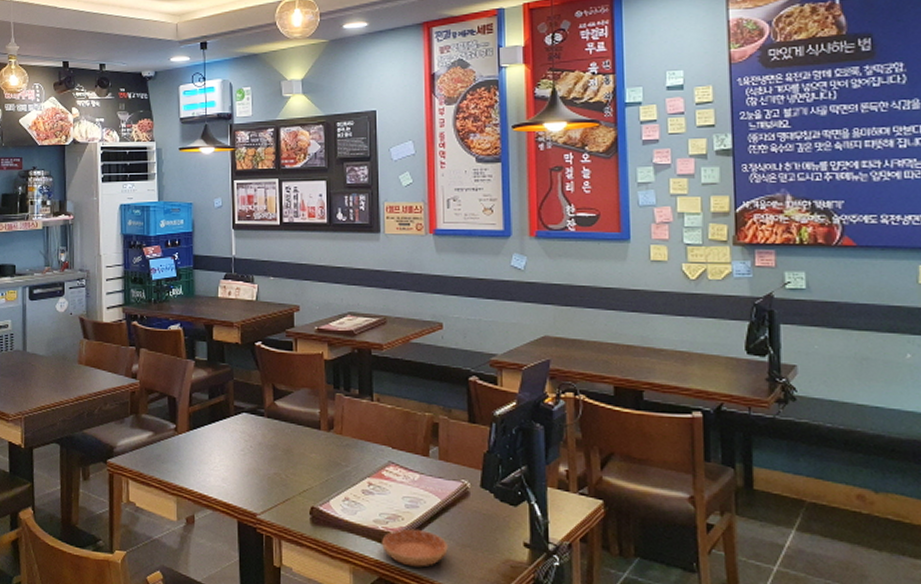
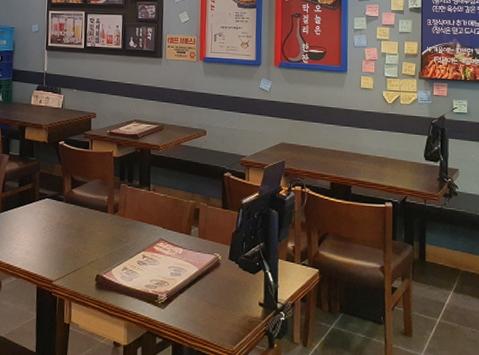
saucer: present [382,528,448,567] -> none [151,292,202,323]

